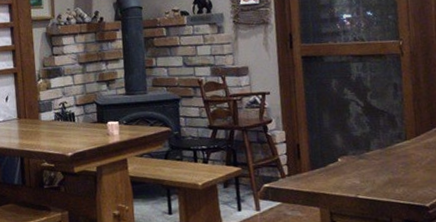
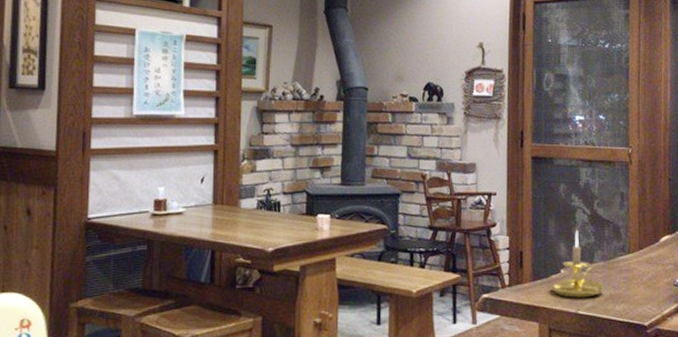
candle holder: none [327,121,383,184] -> present [549,230,604,298]

